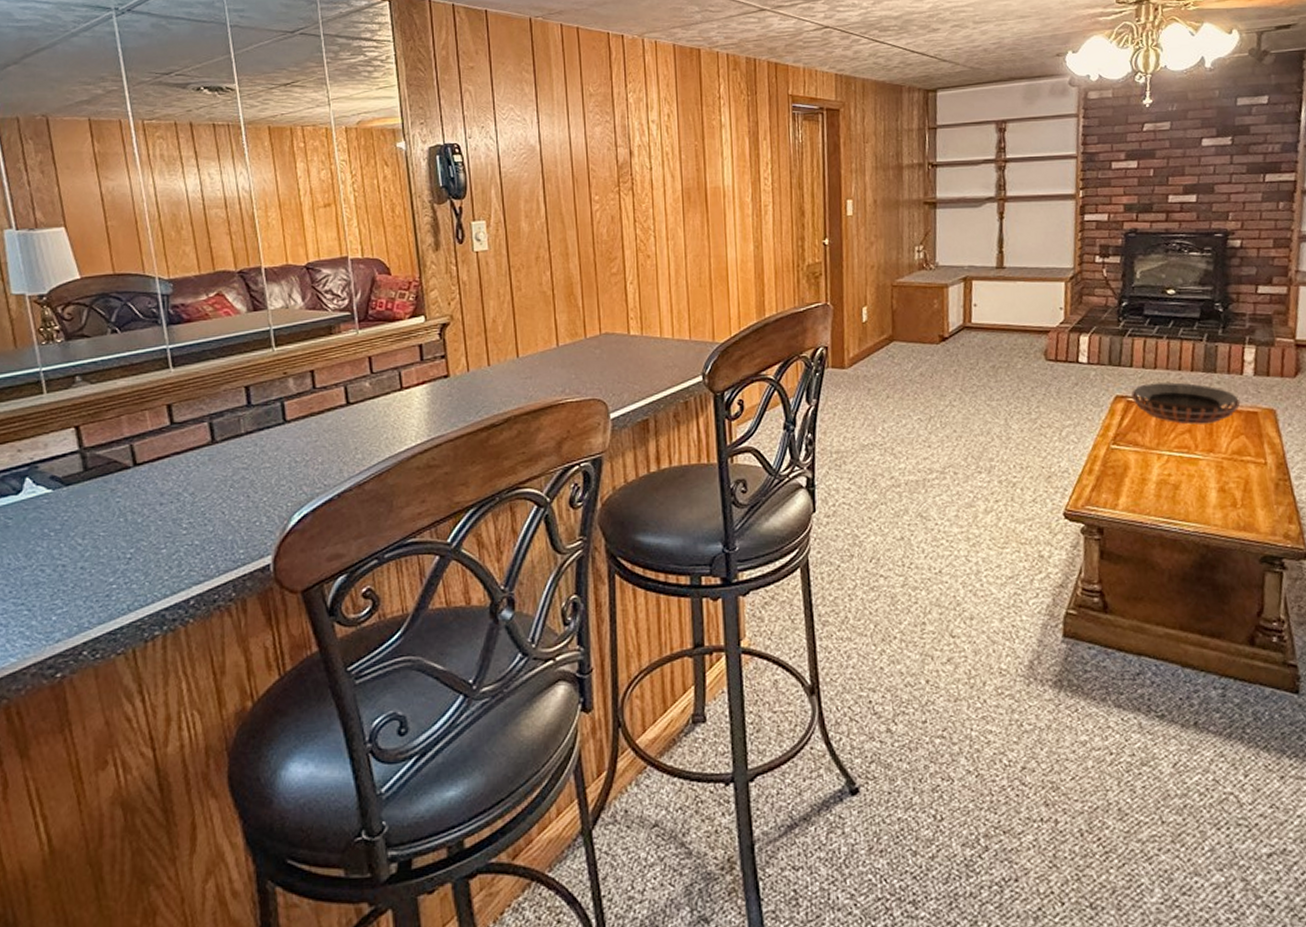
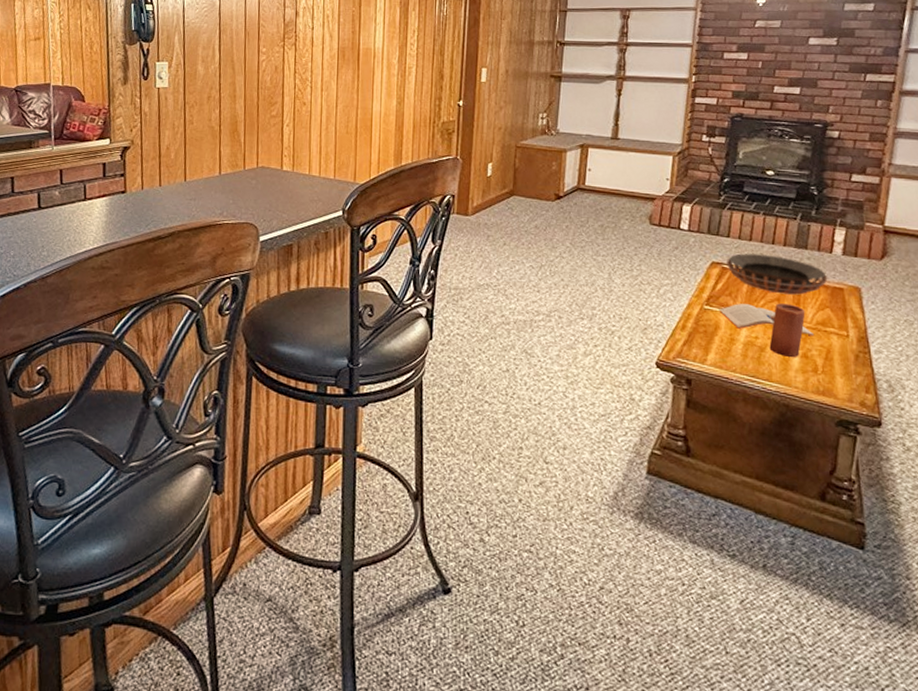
magazine: none [1127,439,1231,468] -> present [719,304,815,337]
candle: none [1183,434,1219,493] -> present [769,303,805,357]

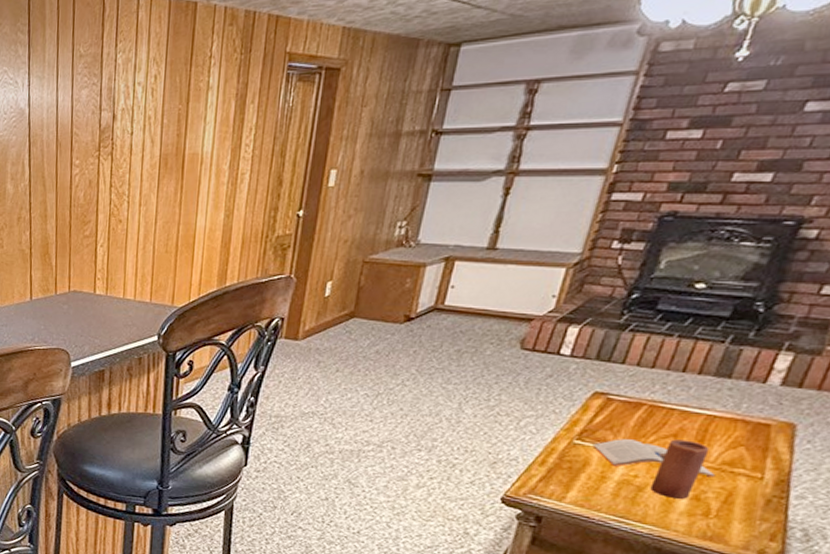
decorative bowl: present [725,253,828,295] -> none [613,382,753,431]

